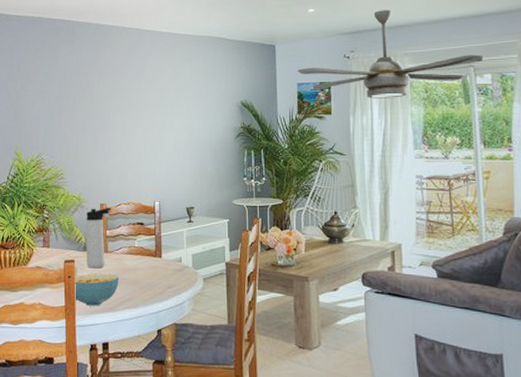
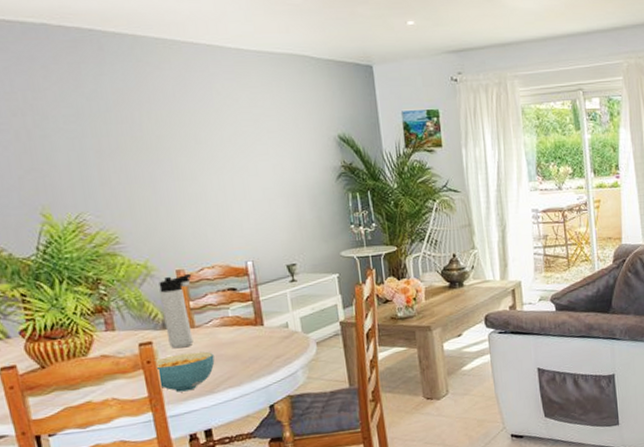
ceiling fan: present [298,10,484,99] -> none [401,24,592,128]

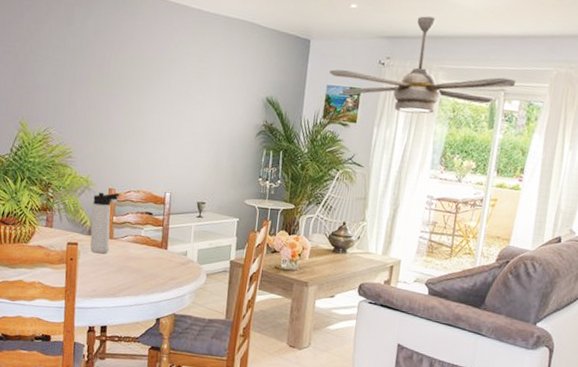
cereal bowl: present [153,351,215,392] -> none [75,258,122,291]
ceiling fan: none [401,24,592,128] -> present [330,16,517,114]

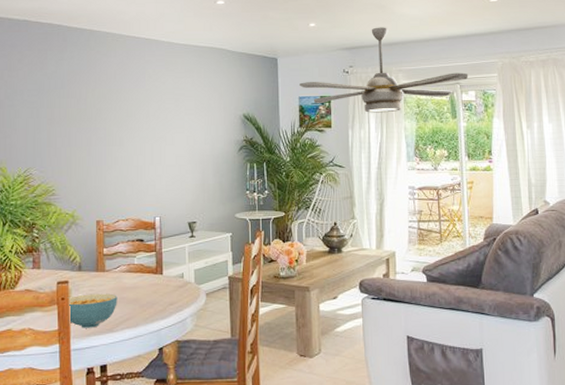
cereal bowl: none [75,258,122,291] -> present [67,293,117,328]
thermos bottle: present [90,192,120,254] -> none [81,225,109,289]

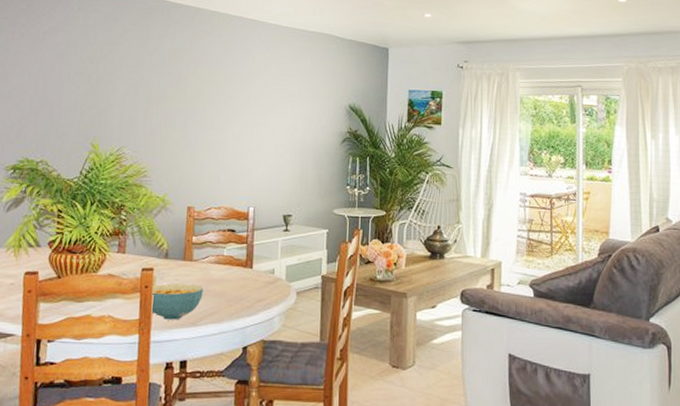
ceiling fan: present [300,27,469,113] -> none [410,22,591,113]

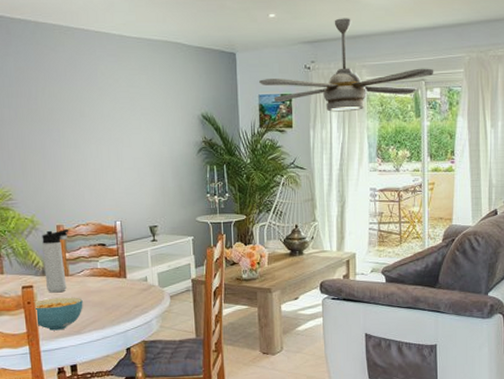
thermos bottle: none [167,211,200,279] -> present [42,230,69,293]
ceiling fan: none [410,22,591,113] -> present [259,18,434,112]

